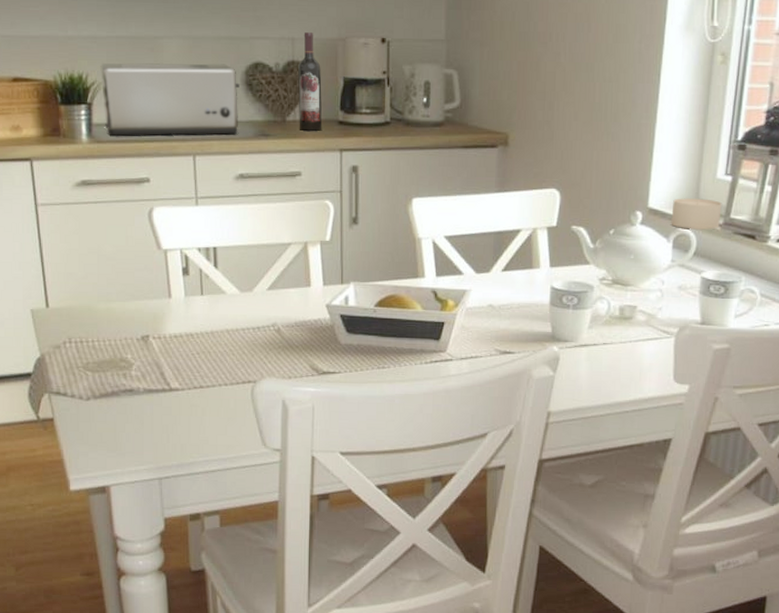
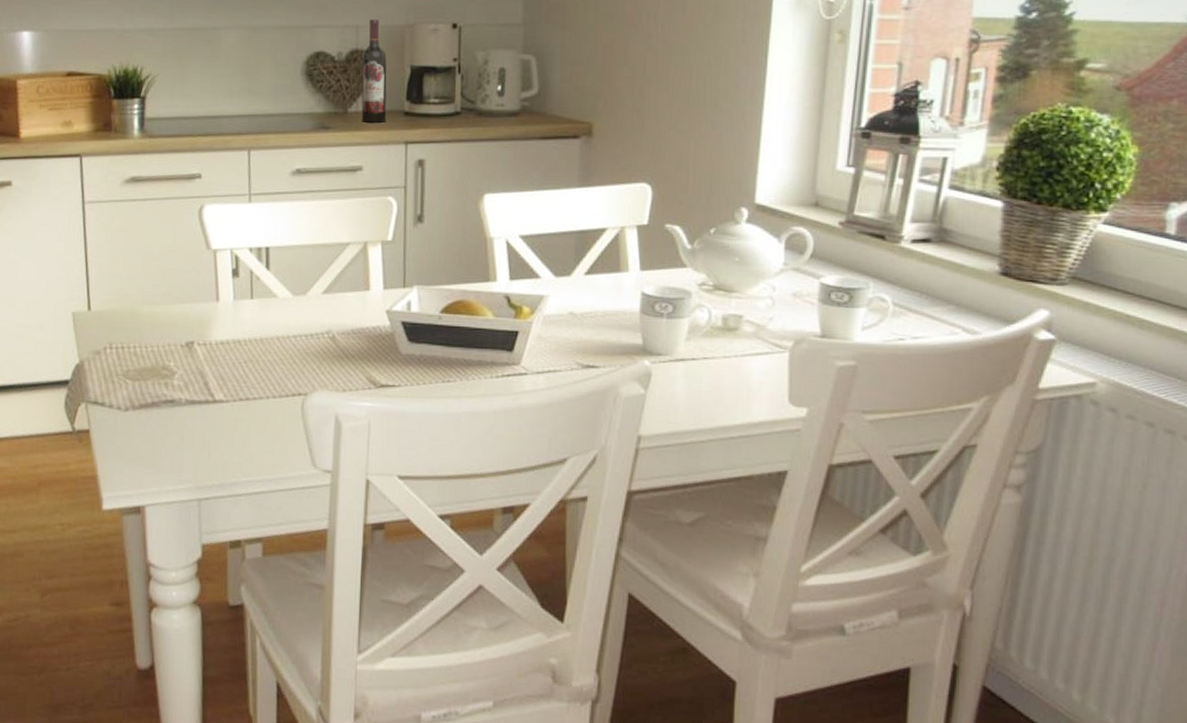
toaster: present [100,62,240,136] -> none [155,54,299,130]
candle: present [671,198,722,230] -> none [782,193,843,229]

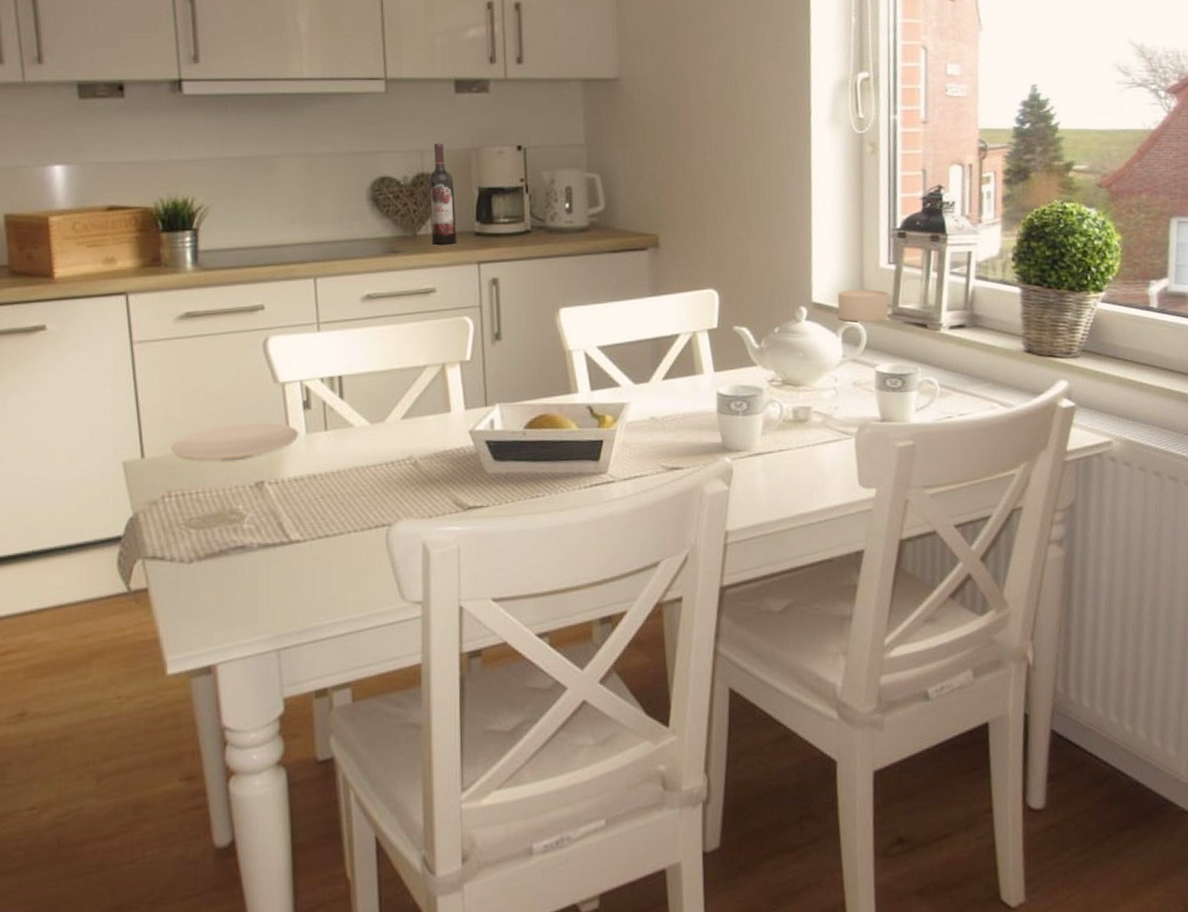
plate: none [113,286,228,320] -> present [171,423,299,461]
candle: none [782,193,843,229] -> present [837,289,889,322]

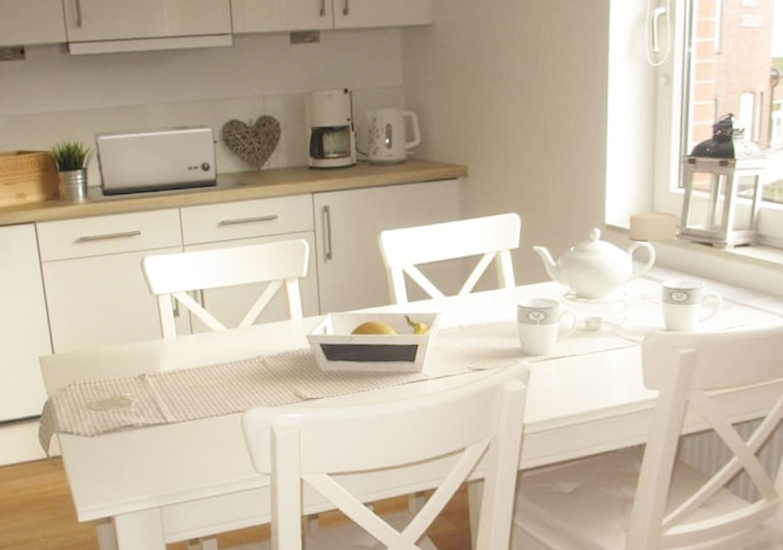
plate: present [171,423,299,461] -> none [74,327,171,358]
toaster: none [208,180,365,262] -> present [93,124,218,196]
wine bottle: present [429,142,457,245] -> none [270,88,295,178]

